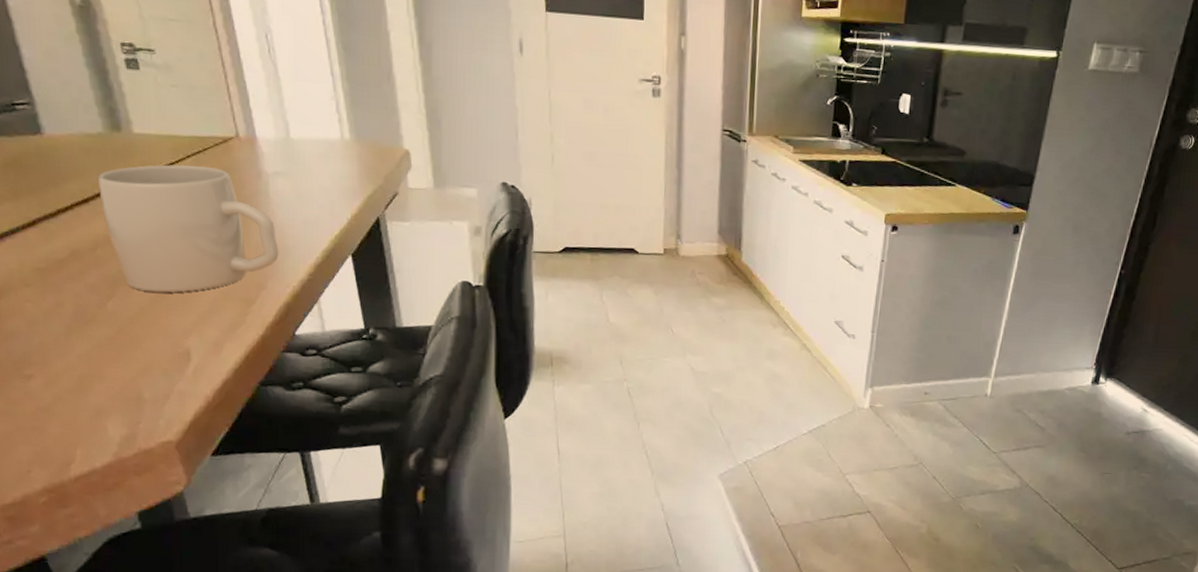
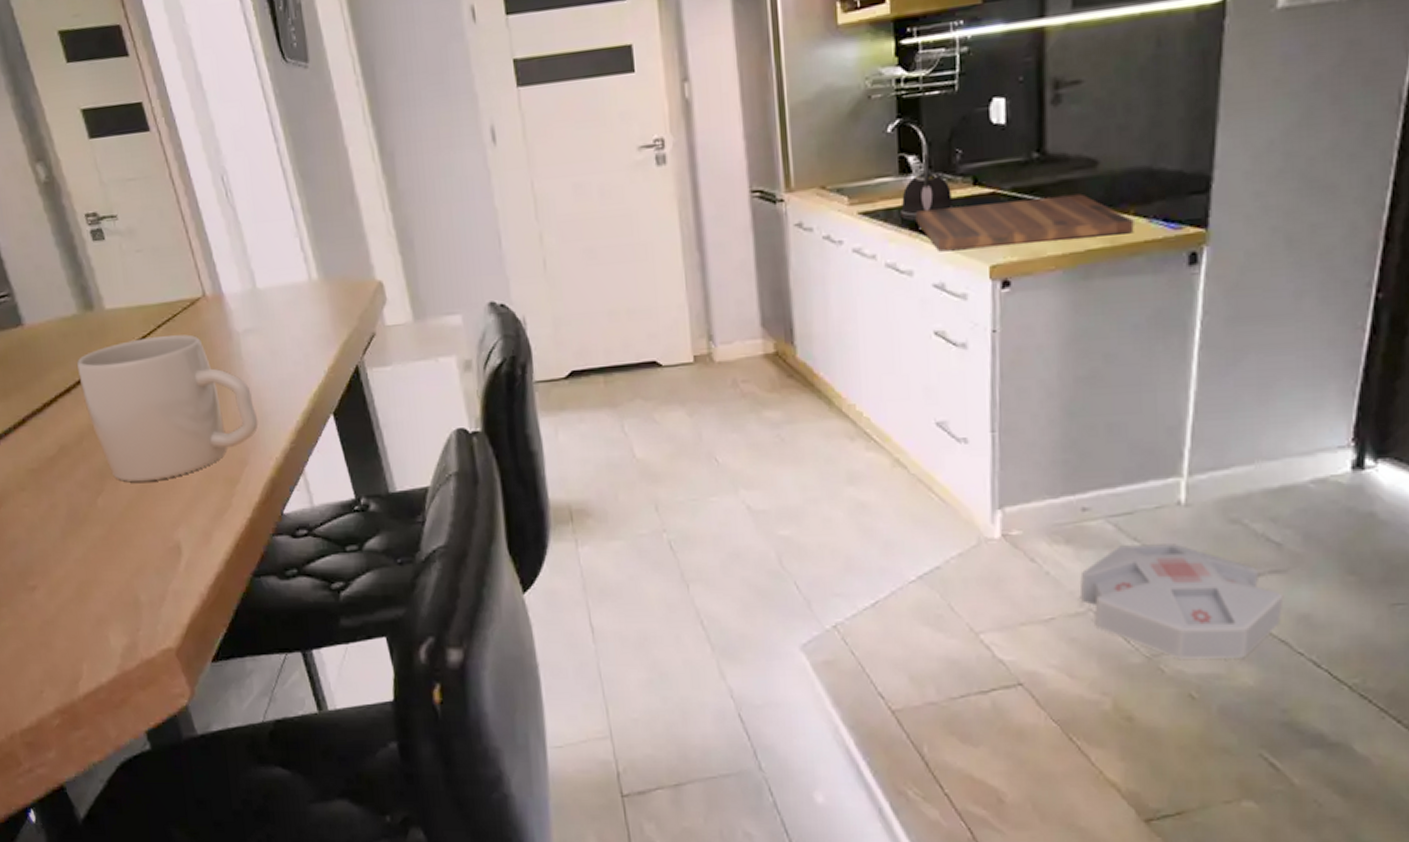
kettle: none [829,124,867,173] -> present [901,152,954,222]
cutting board: none [839,166,983,206] -> present [915,193,1134,252]
robot vacuum: none [915,420,1041,502] -> present [1079,544,1284,659]

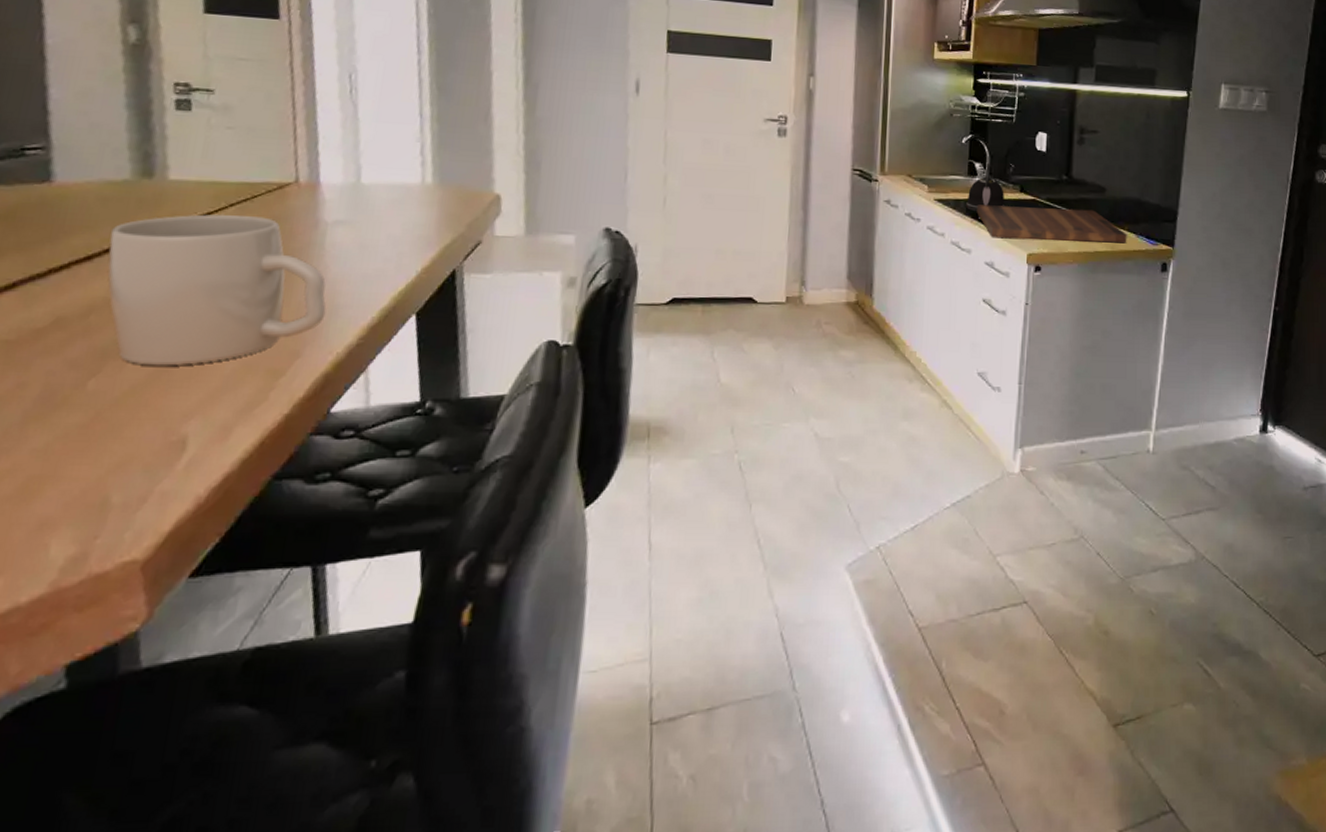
robot vacuum: present [1079,544,1284,659] -> none [1075,483,1216,580]

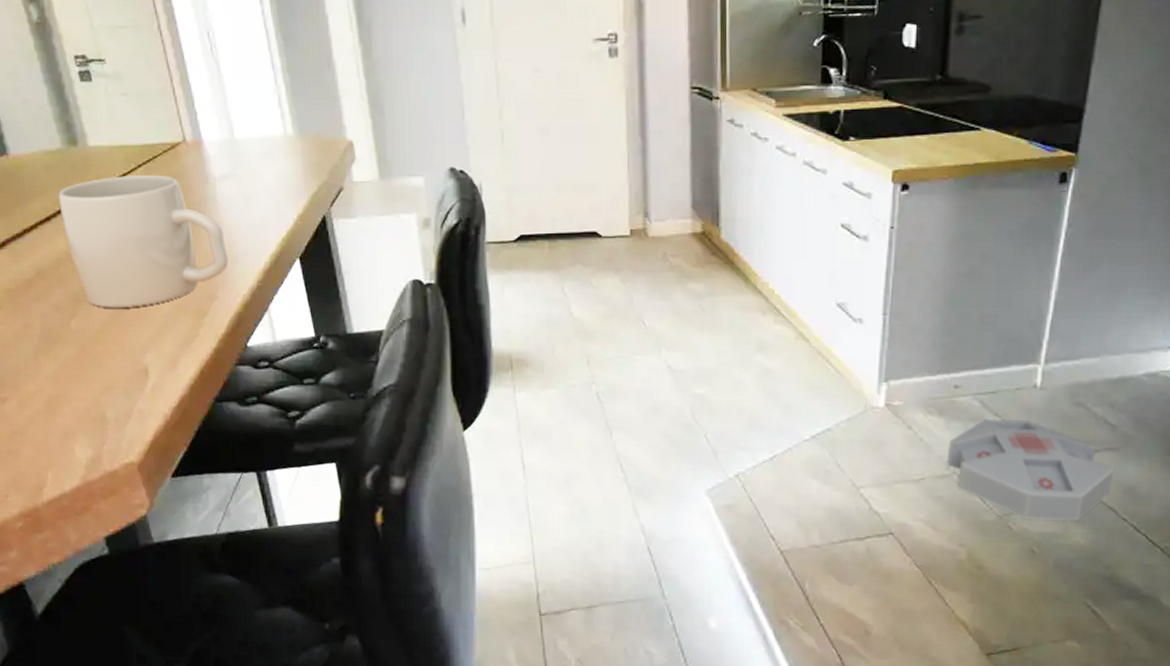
kettle: present [966,162,1005,212] -> none [820,67,866,126]
cutting board: present [976,204,1127,244] -> none [832,114,1017,155]
robot vacuum: none [1075,483,1216,580] -> present [946,419,1115,521]

